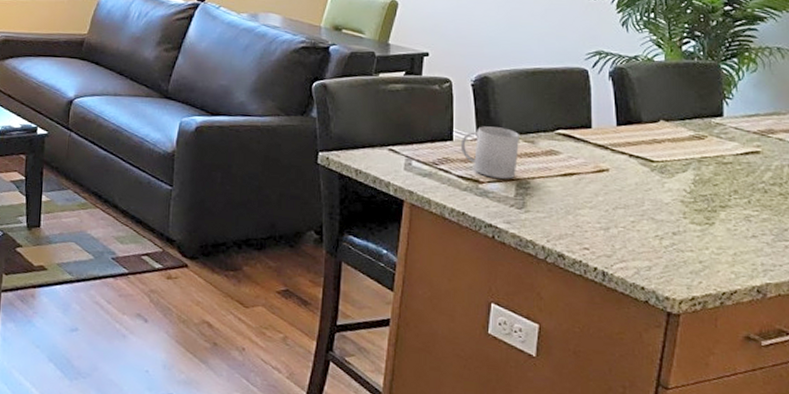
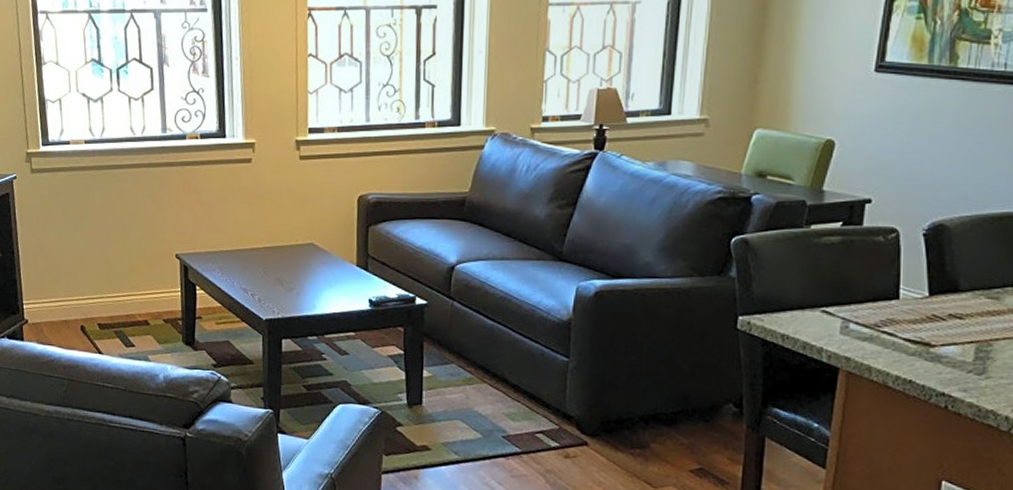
mug: present [460,126,519,179] -> none [908,281,981,341]

